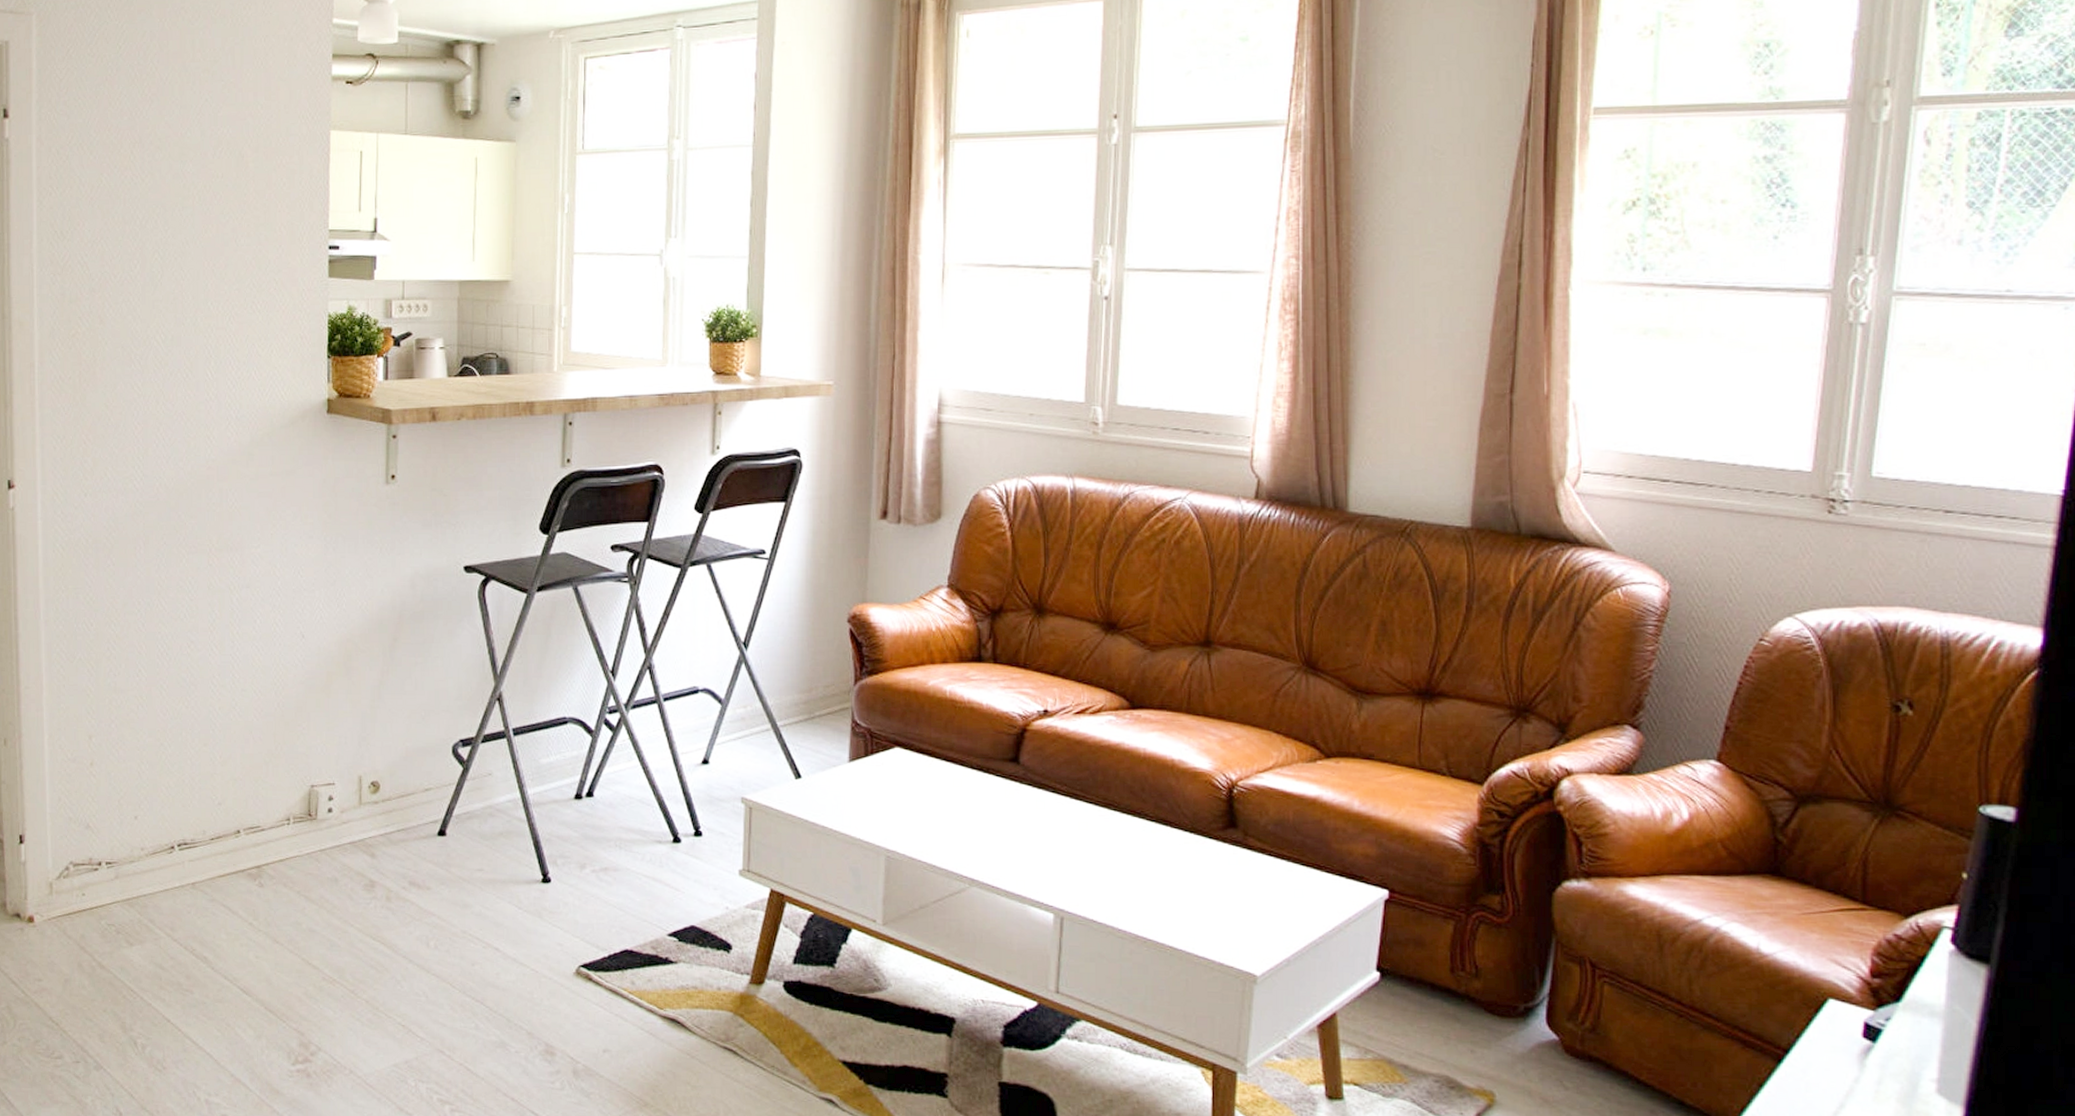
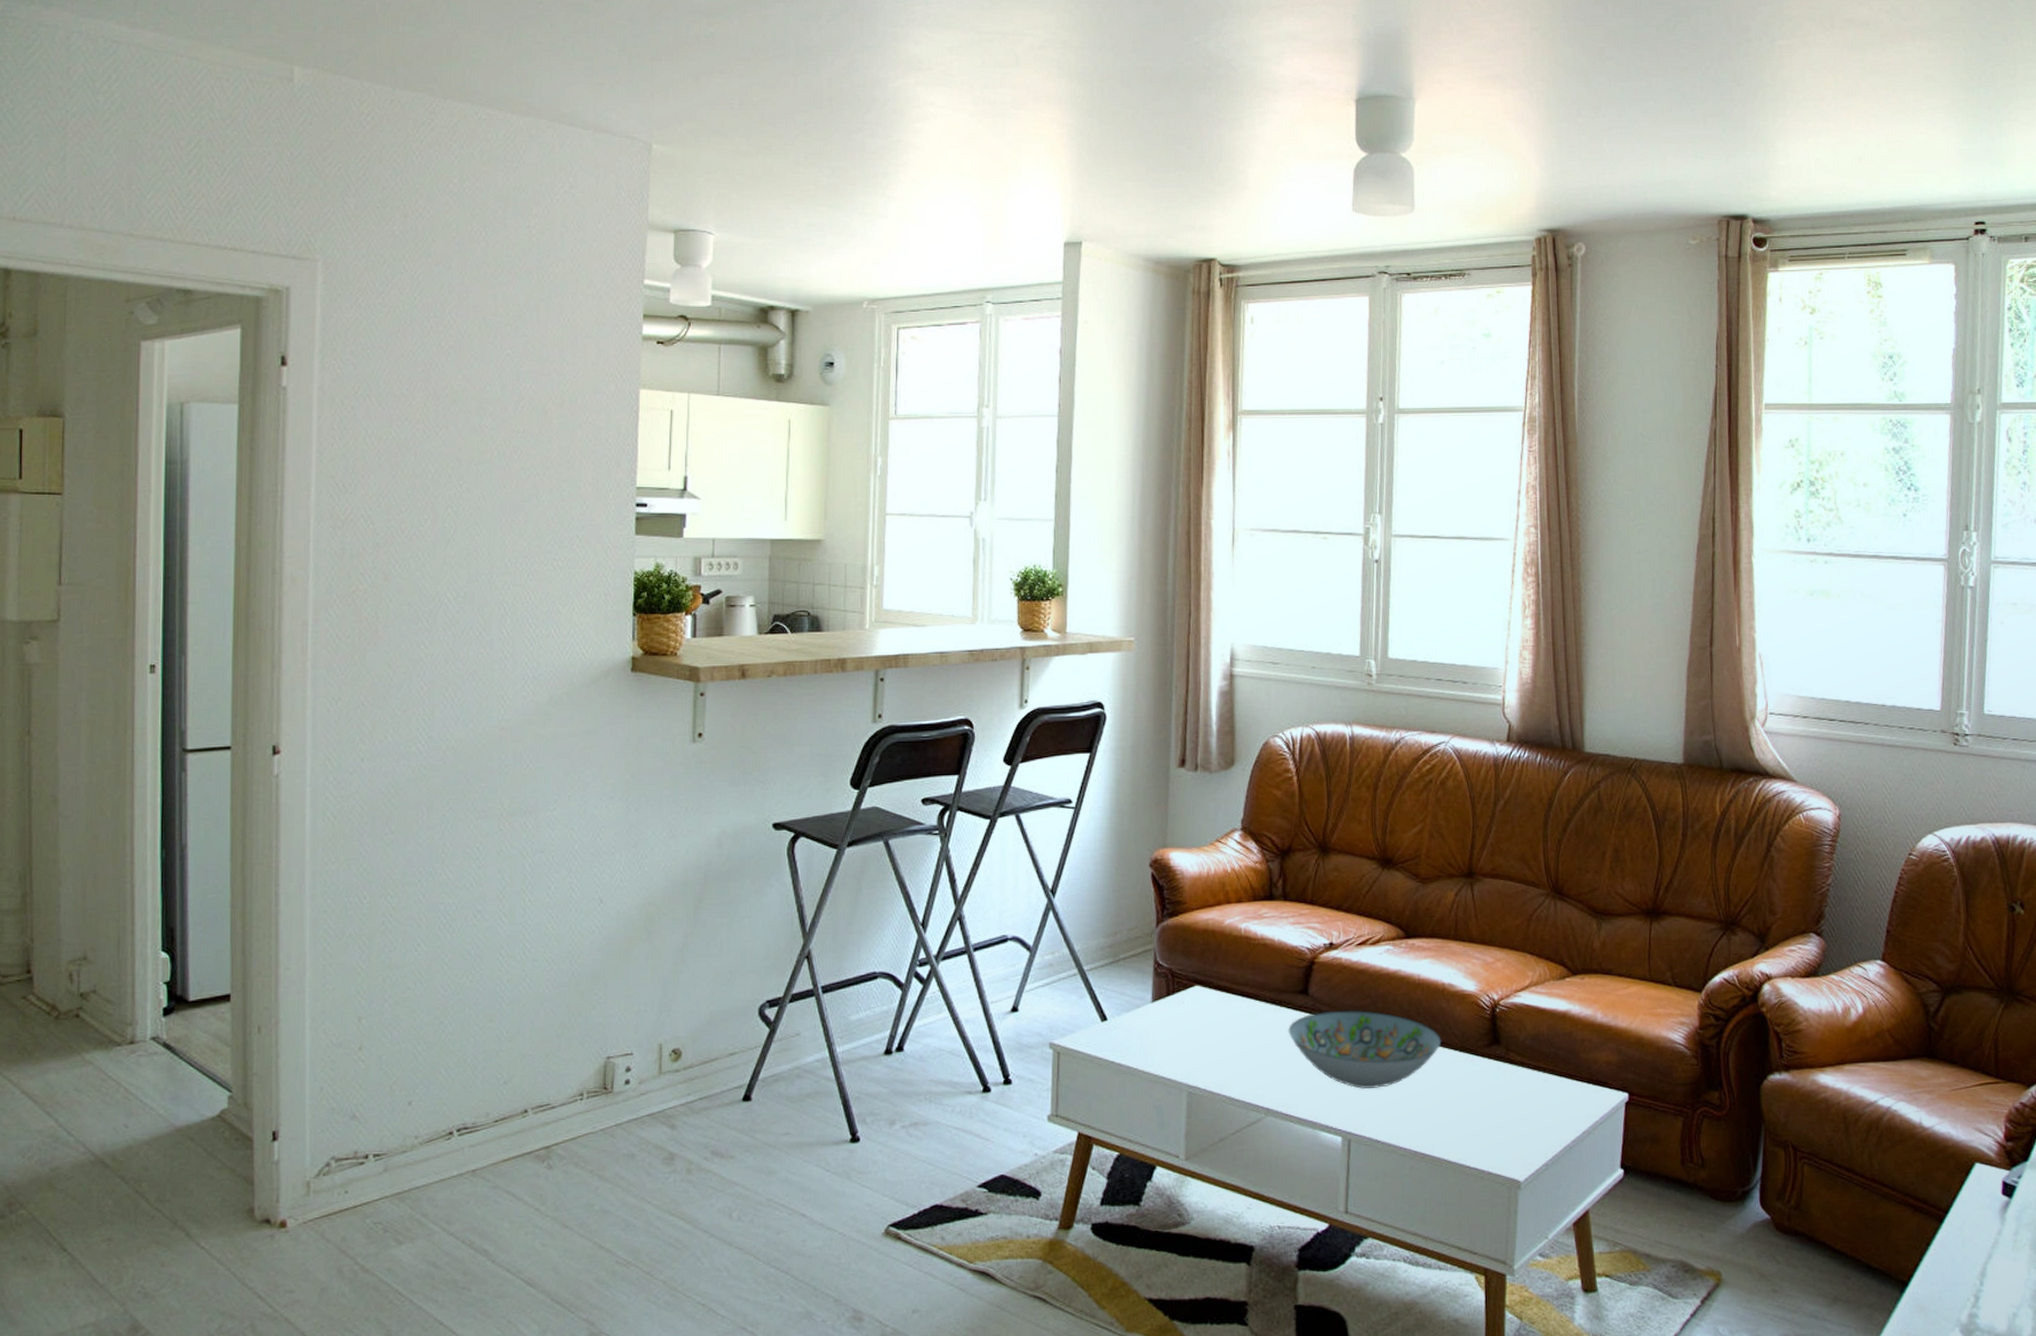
decorative bowl: none [995,781,1169,866] -> present [1287,1010,1442,1090]

